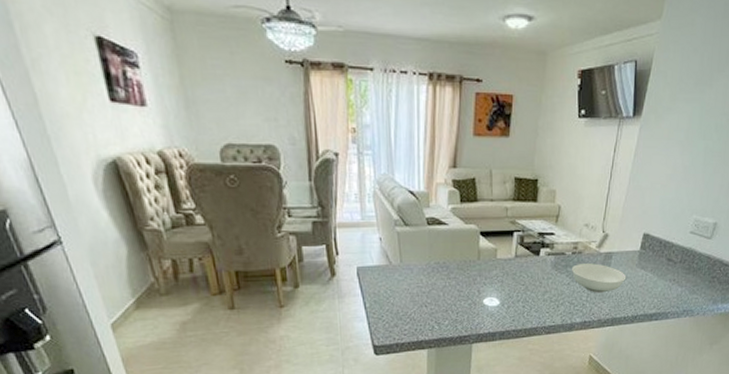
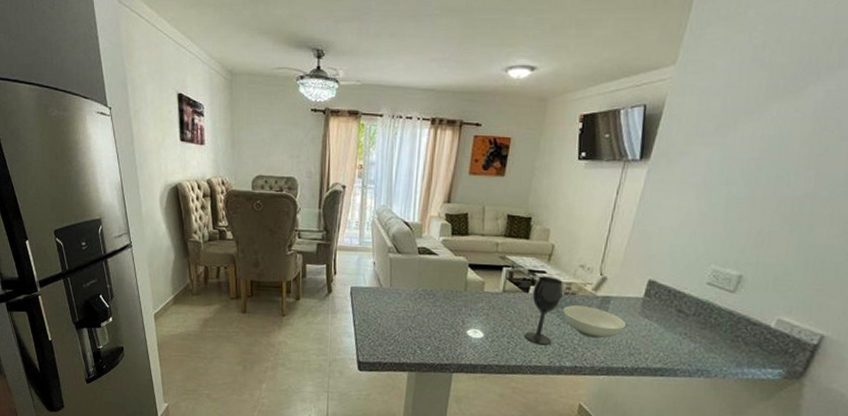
wine glass: none [538,238,572,305] -> present [525,276,564,345]

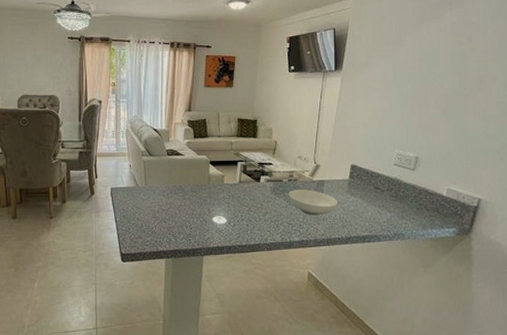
wine glass: present [525,276,564,345] -> none [260,167,288,225]

